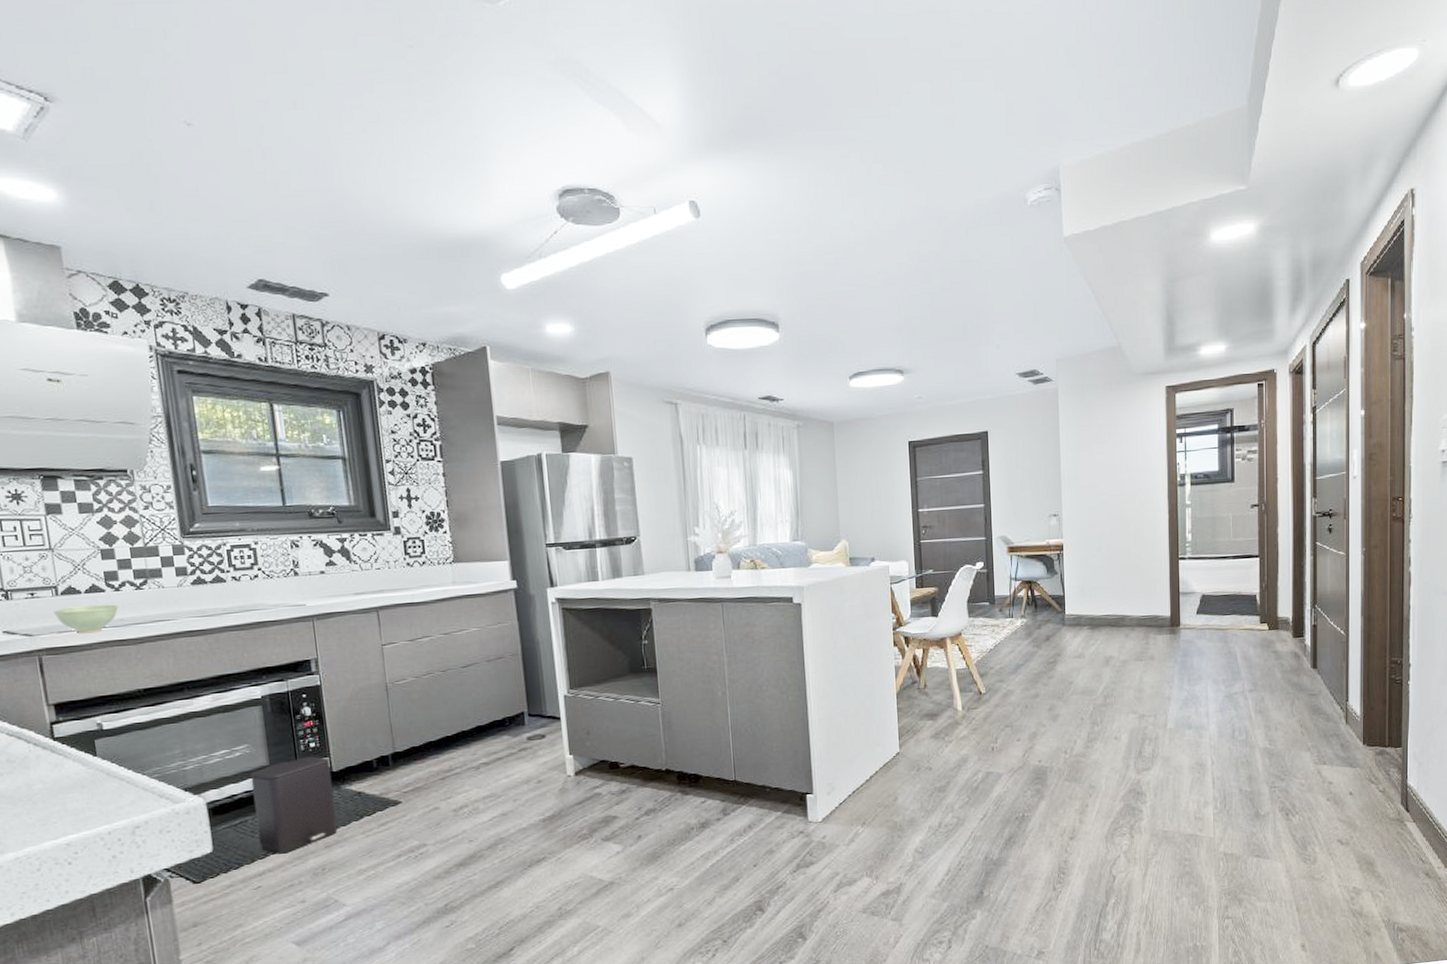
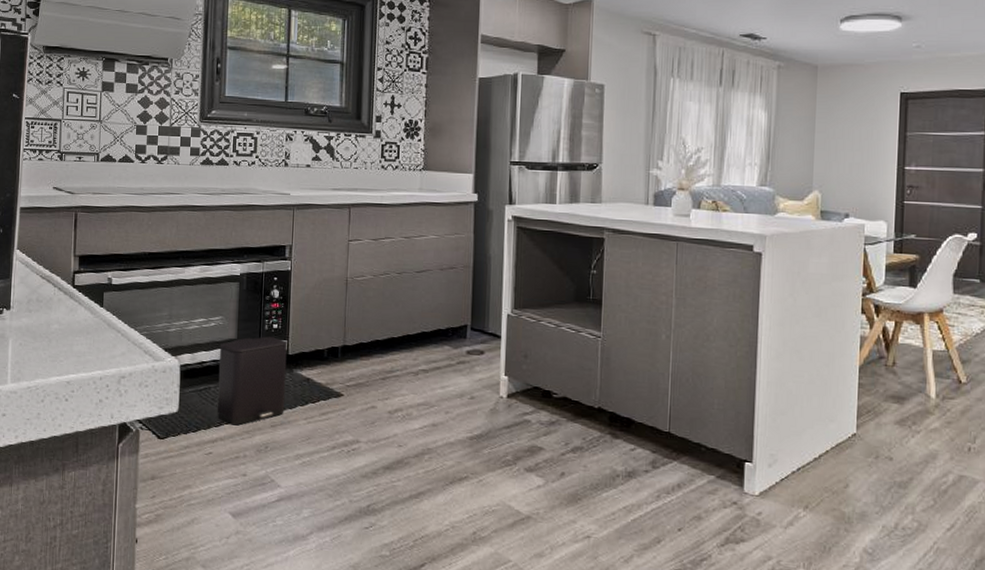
bowl: present [53,604,119,634] -> none [92,172,142,198]

